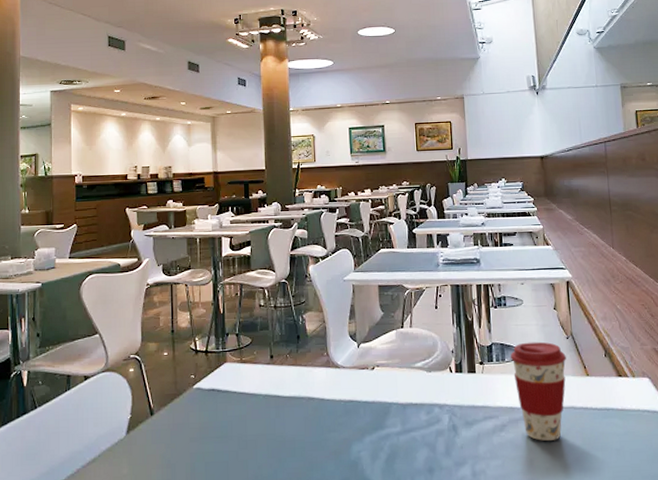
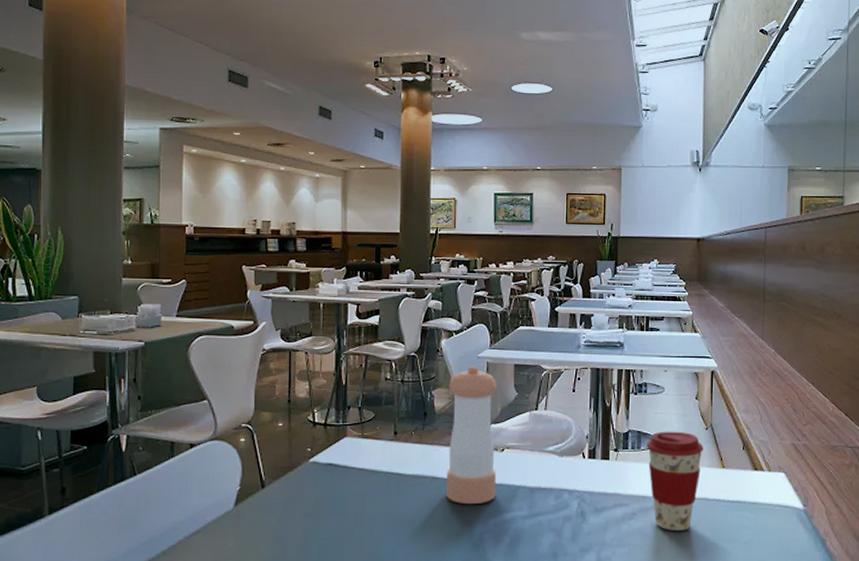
pepper shaker: none [318,289,369,423] -> present [447,366,497,504]

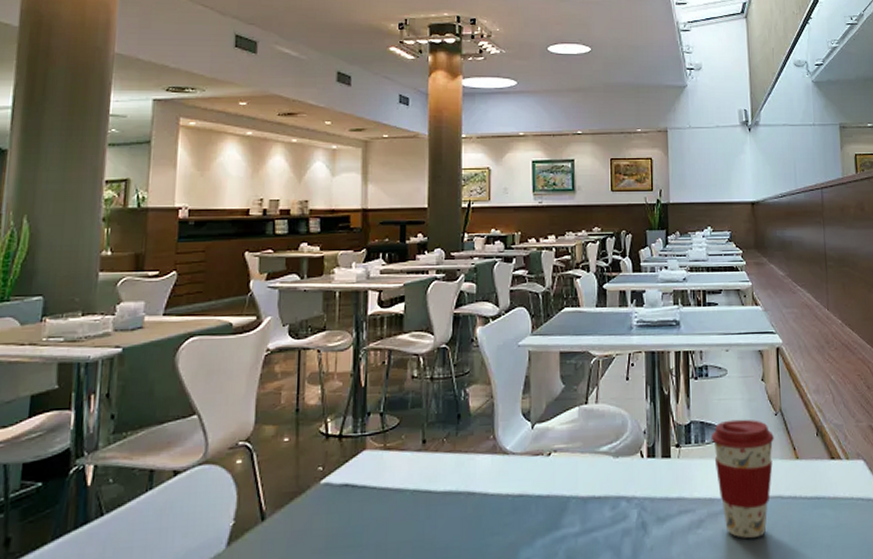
pepper shaker: present [447,366,497,504] -> none [485,356,542,523]

